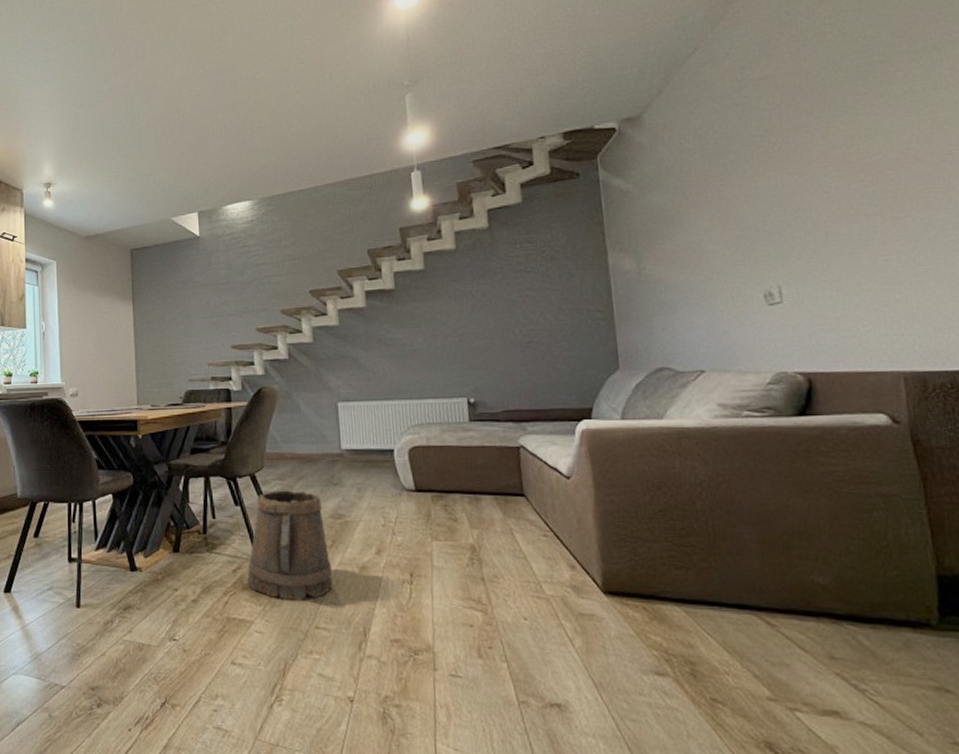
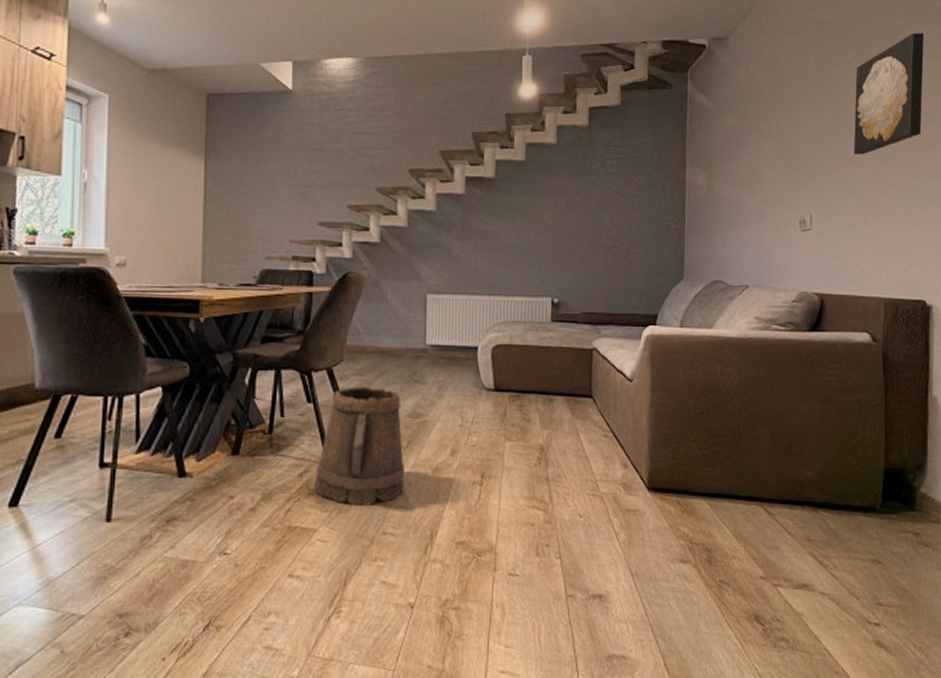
wall art: none [818,64,928,213] -> present [854,32,924,155]

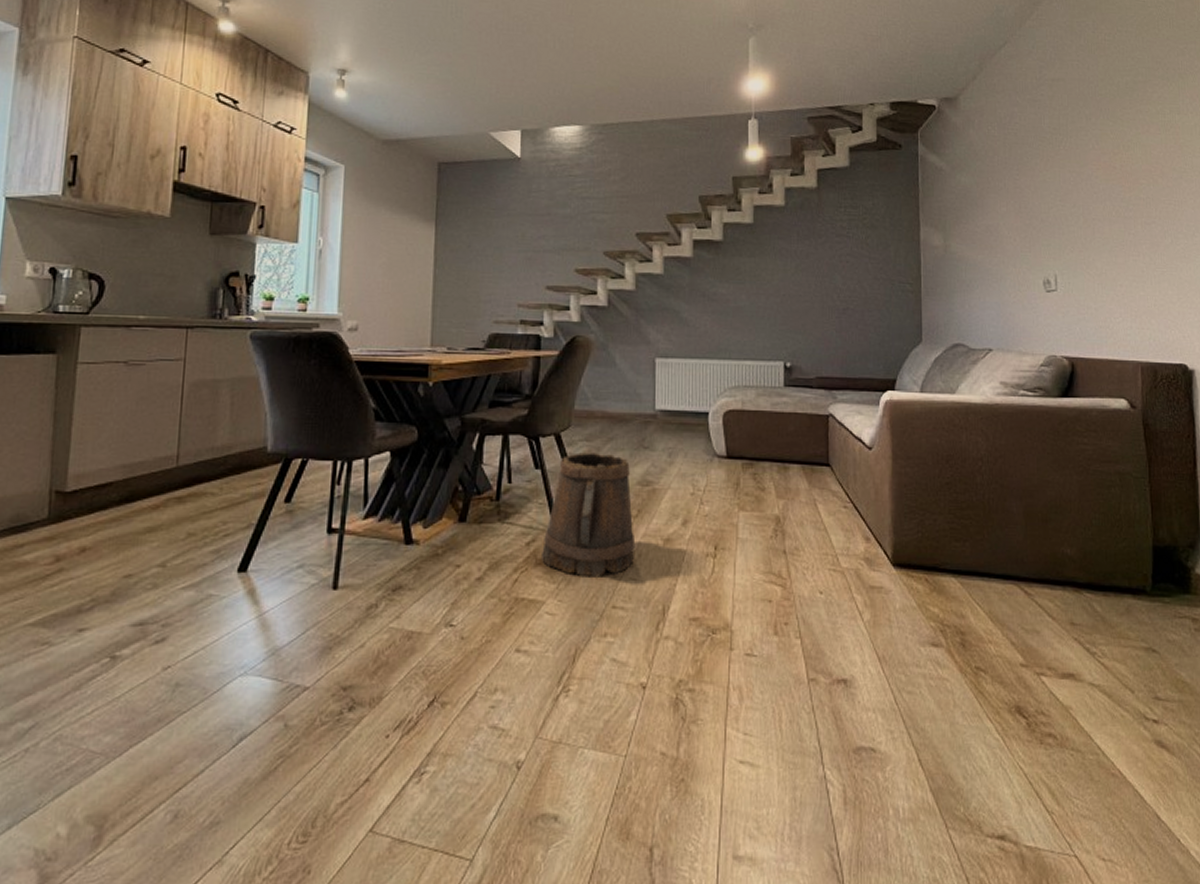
wall art: present [854,32,924,155] -> none [1095,88,1169,213]

